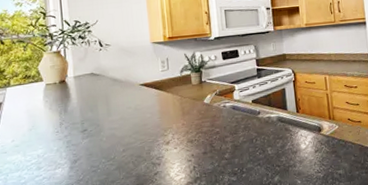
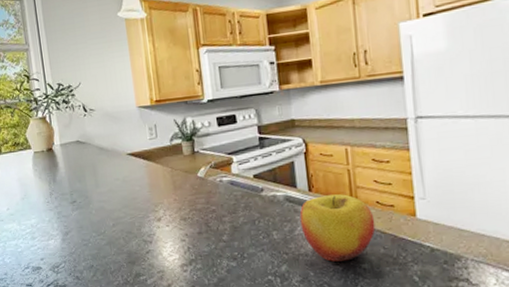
apple: none [289,113,348,170] -> present [299,194,376,262]

